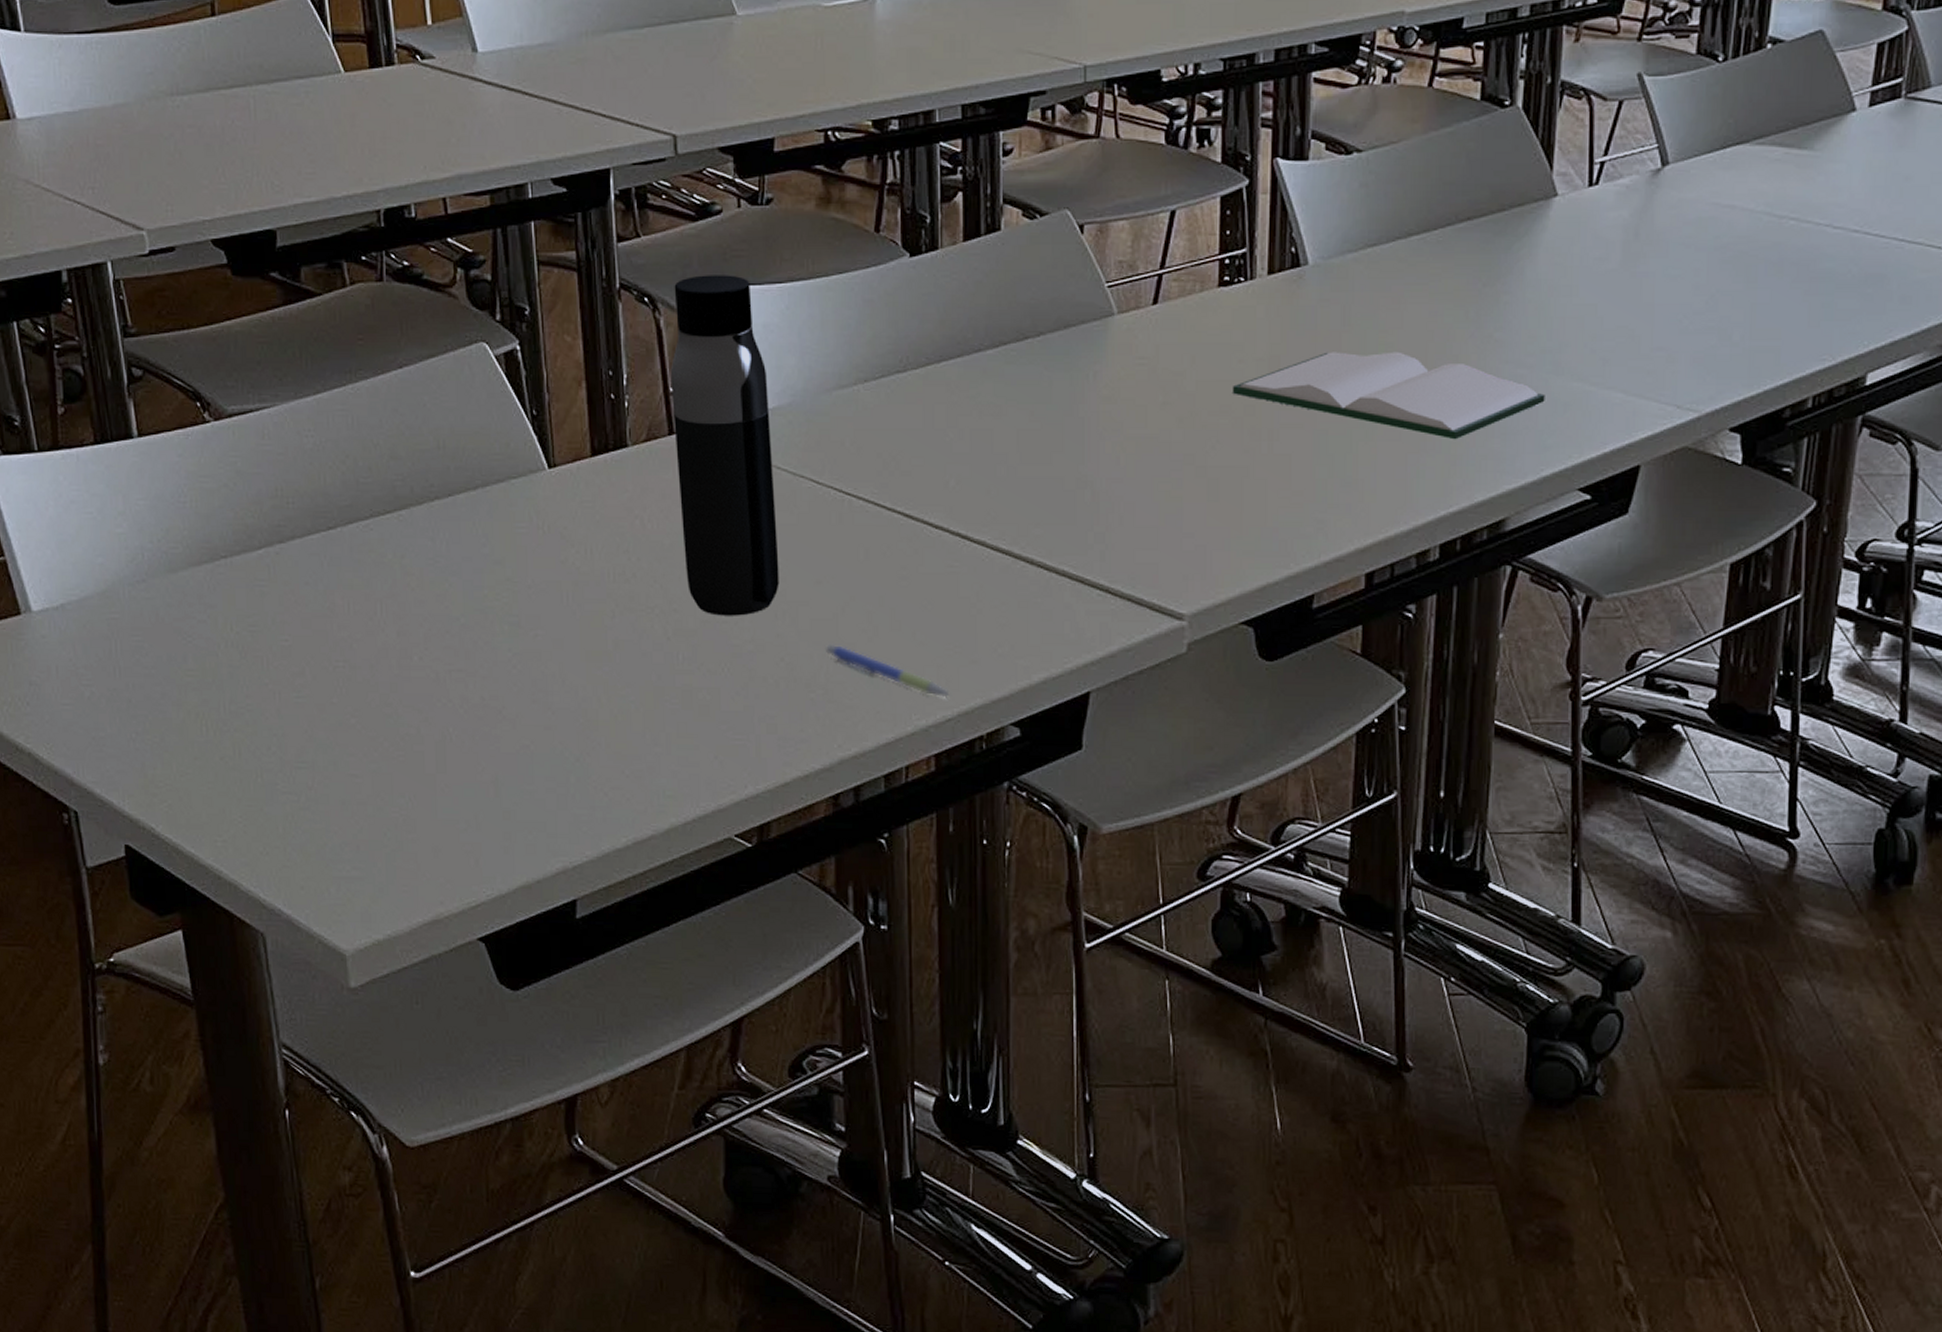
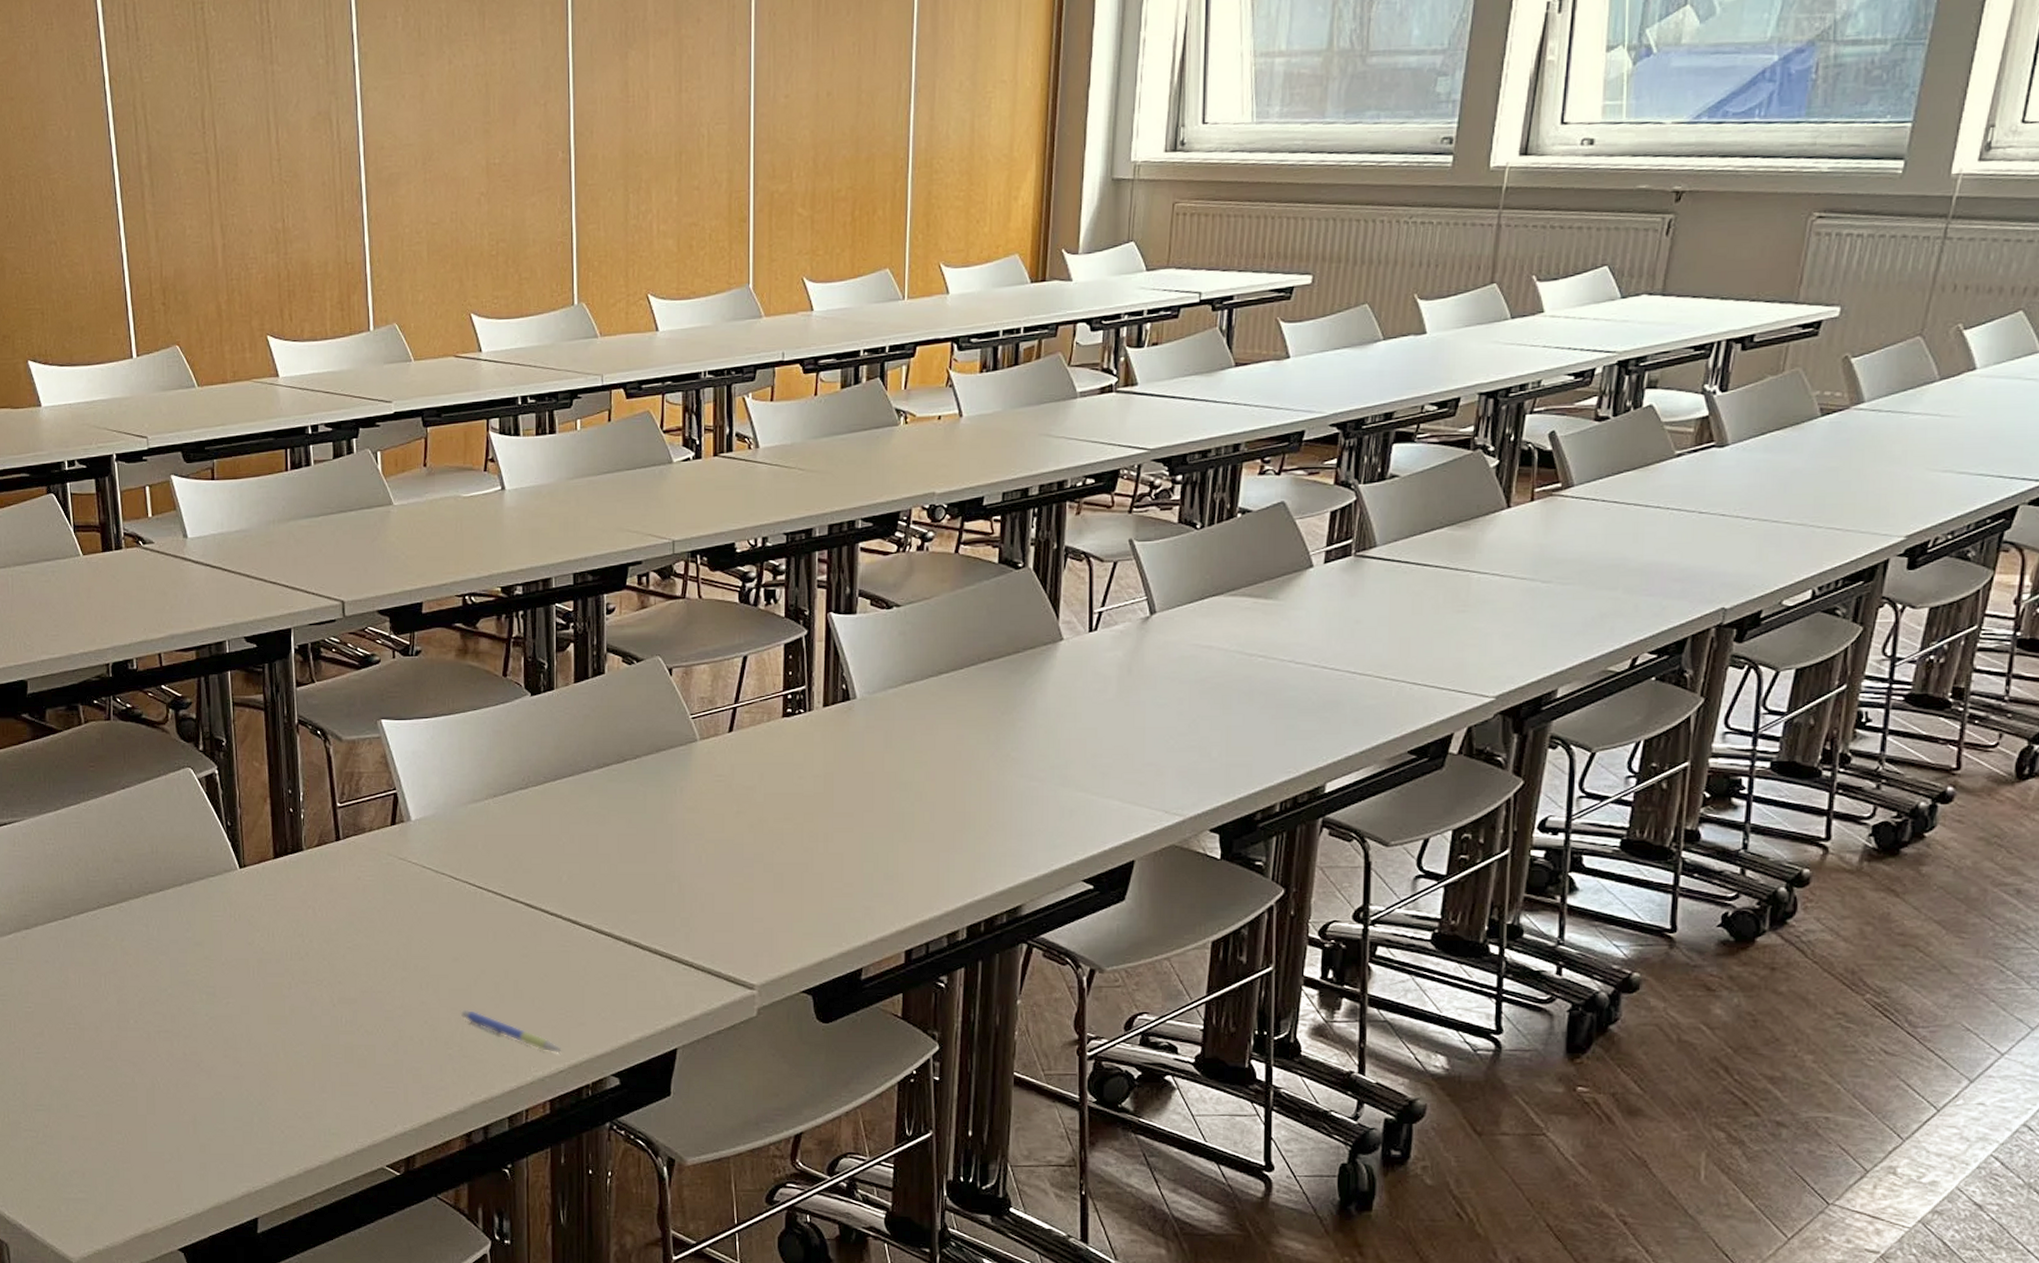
water bottle: present [670,275,779,616] -> none [338,712,424,987]
hardback book: present [1232,351,1545,440] -> none [794,768,1054,841]

